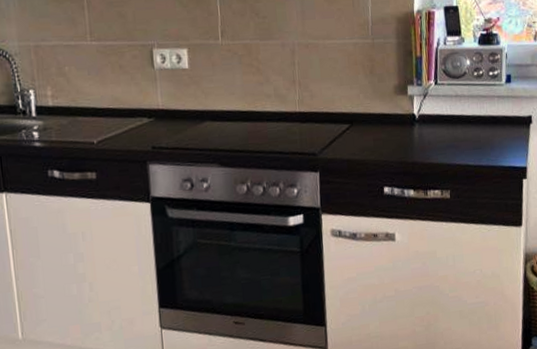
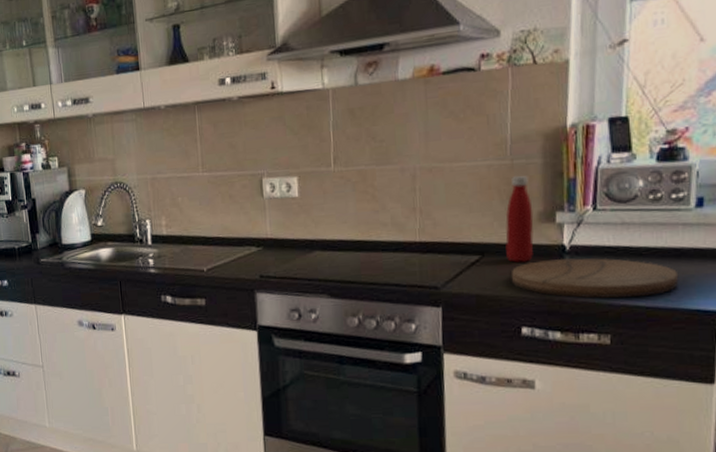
bottle: none [369,53,391,130] -> present [505,175,534,262]
cutting board: none [374,125,496,160] -> present [511,258,679,298]

